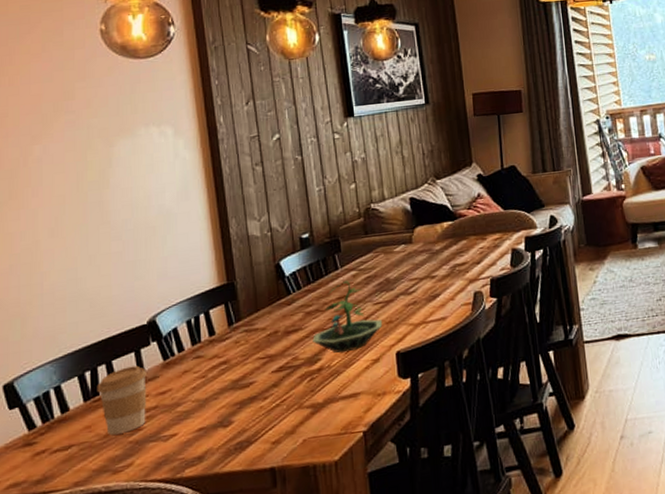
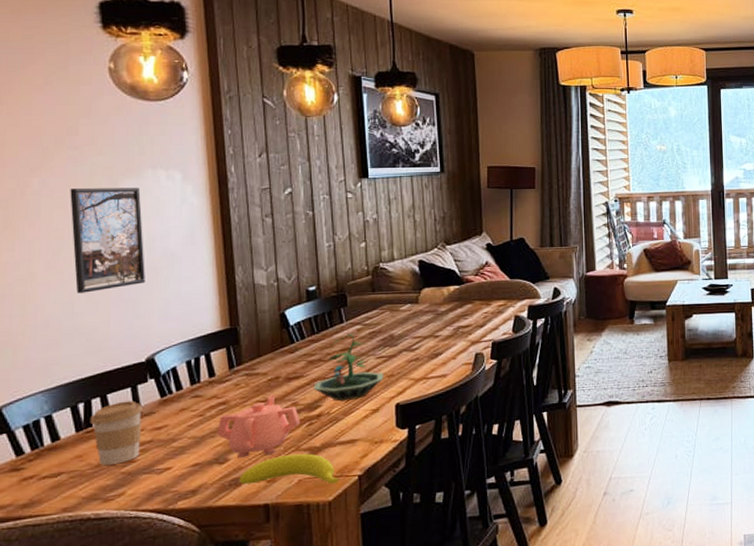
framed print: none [69,146,143,259] -> present [70,187,145,293]
teapot: none [219,350,302,420] -> present [216,395,301,458]
fruit: none [244,410,344,448] -> present [239,453,339,485]

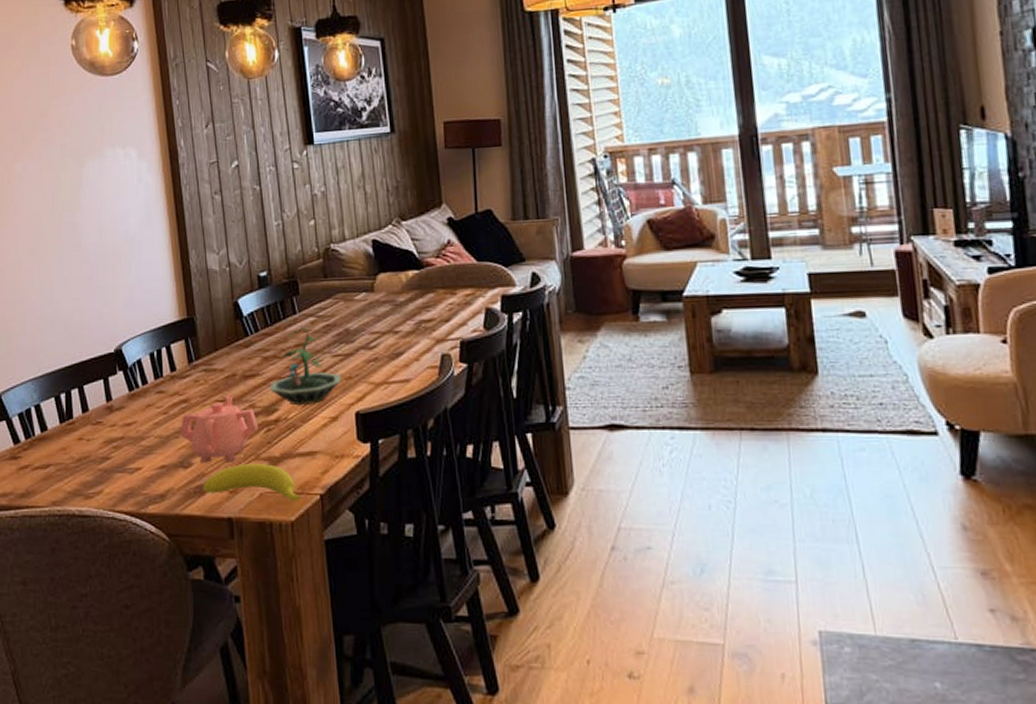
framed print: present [70,187,145,293] -> none [45,168,110,280]
coffee cup: present [90,401,143,465] -> none [70,393,115,460]

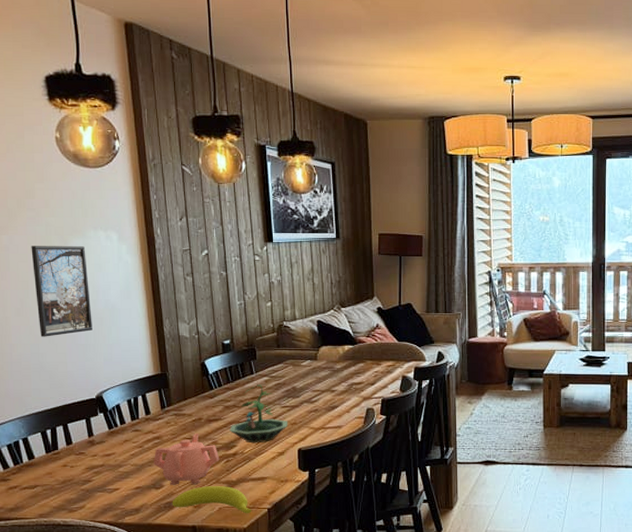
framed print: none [45,168,110,280] -> present [31,246,92,337]

